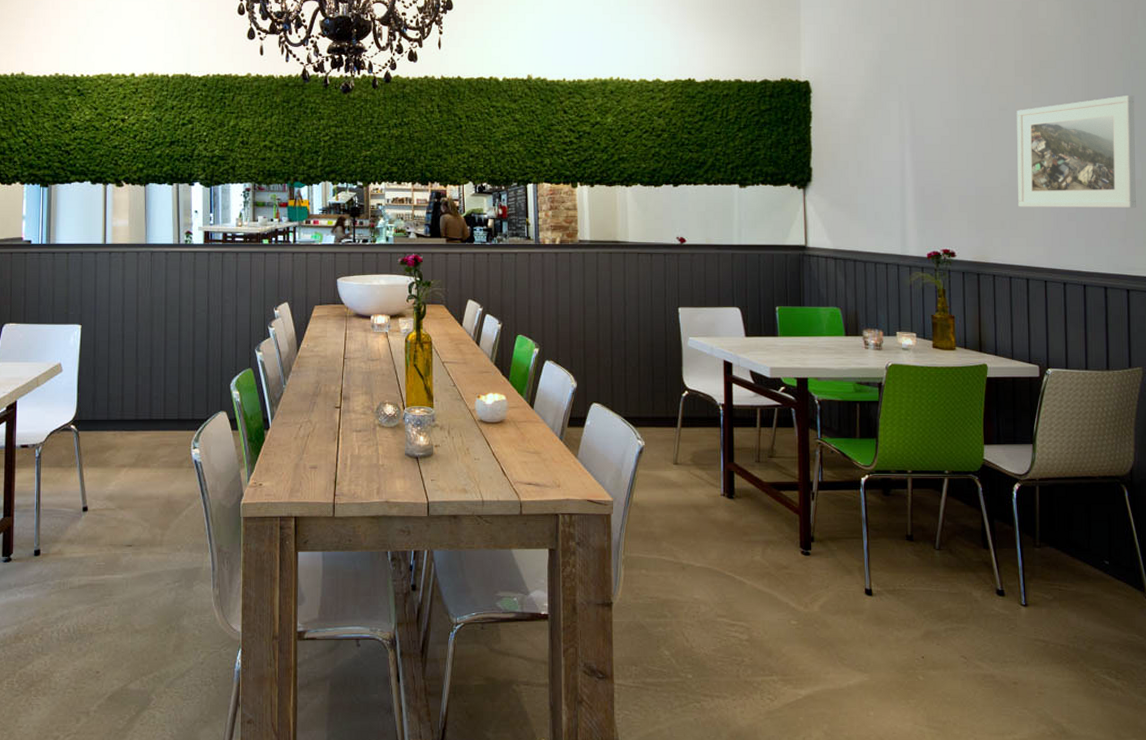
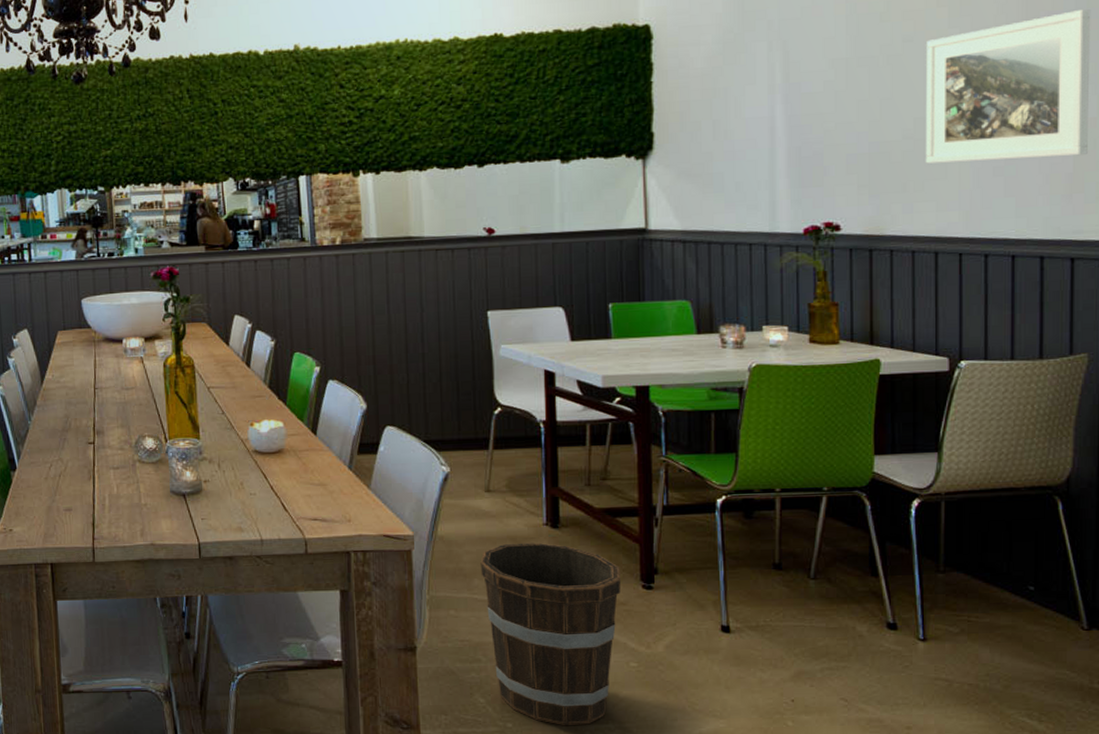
bucket: none [668,510,784,677] -> present [480,542,621,725]

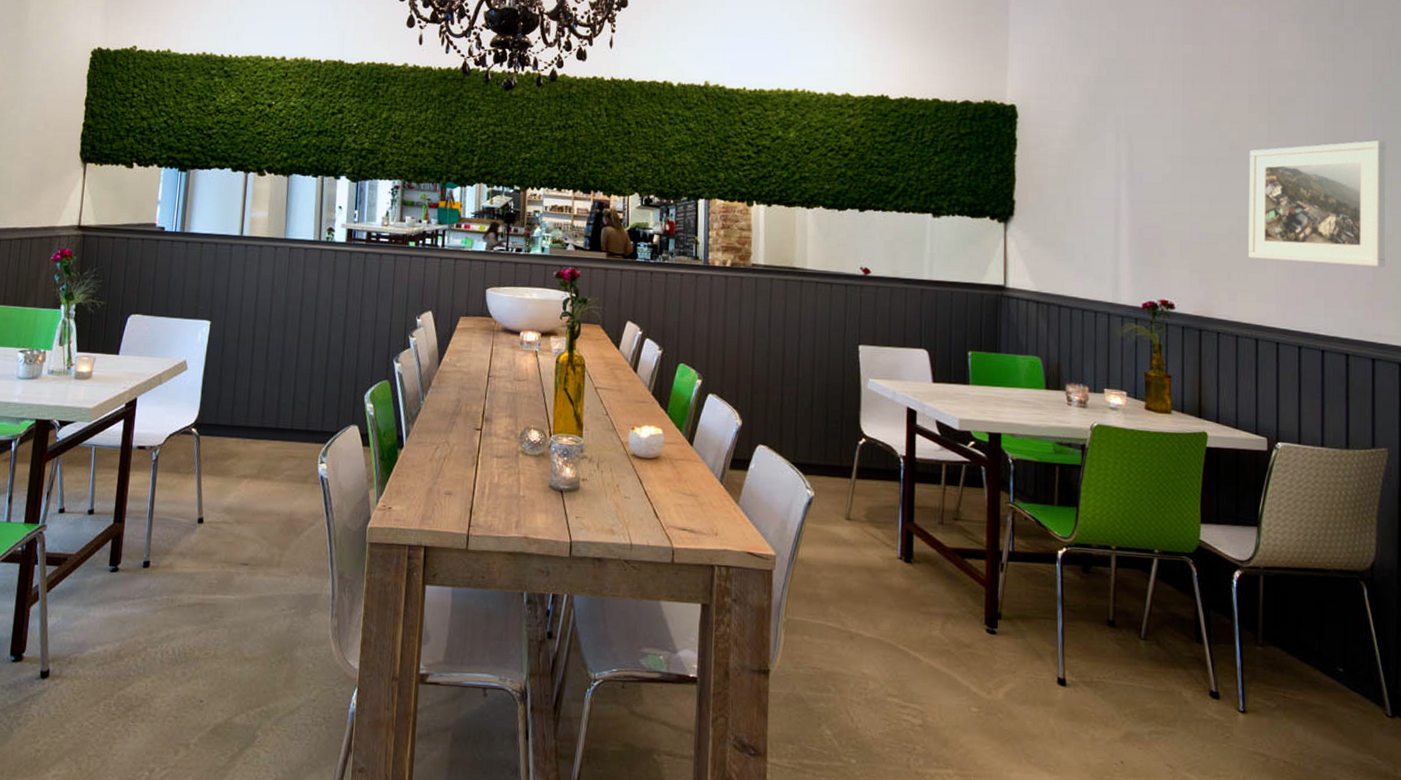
bucket: present [480,542,621,725] -> none [836,573,967,768]

